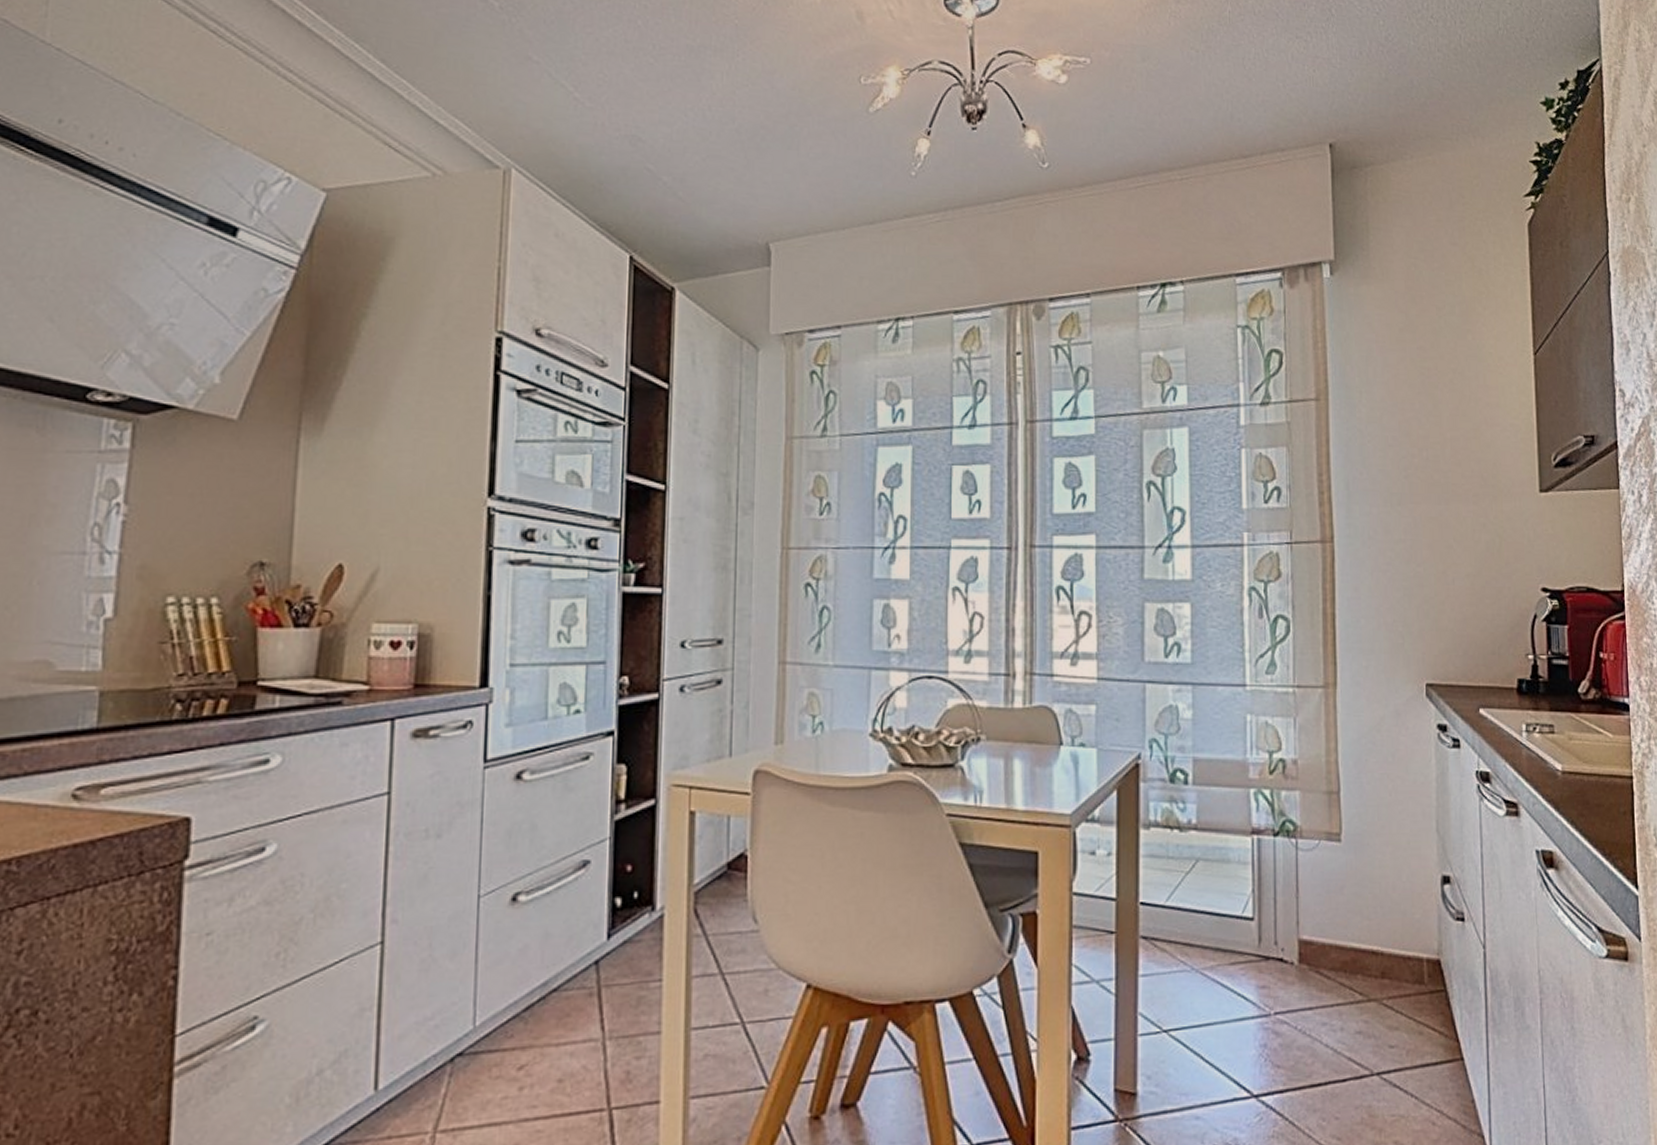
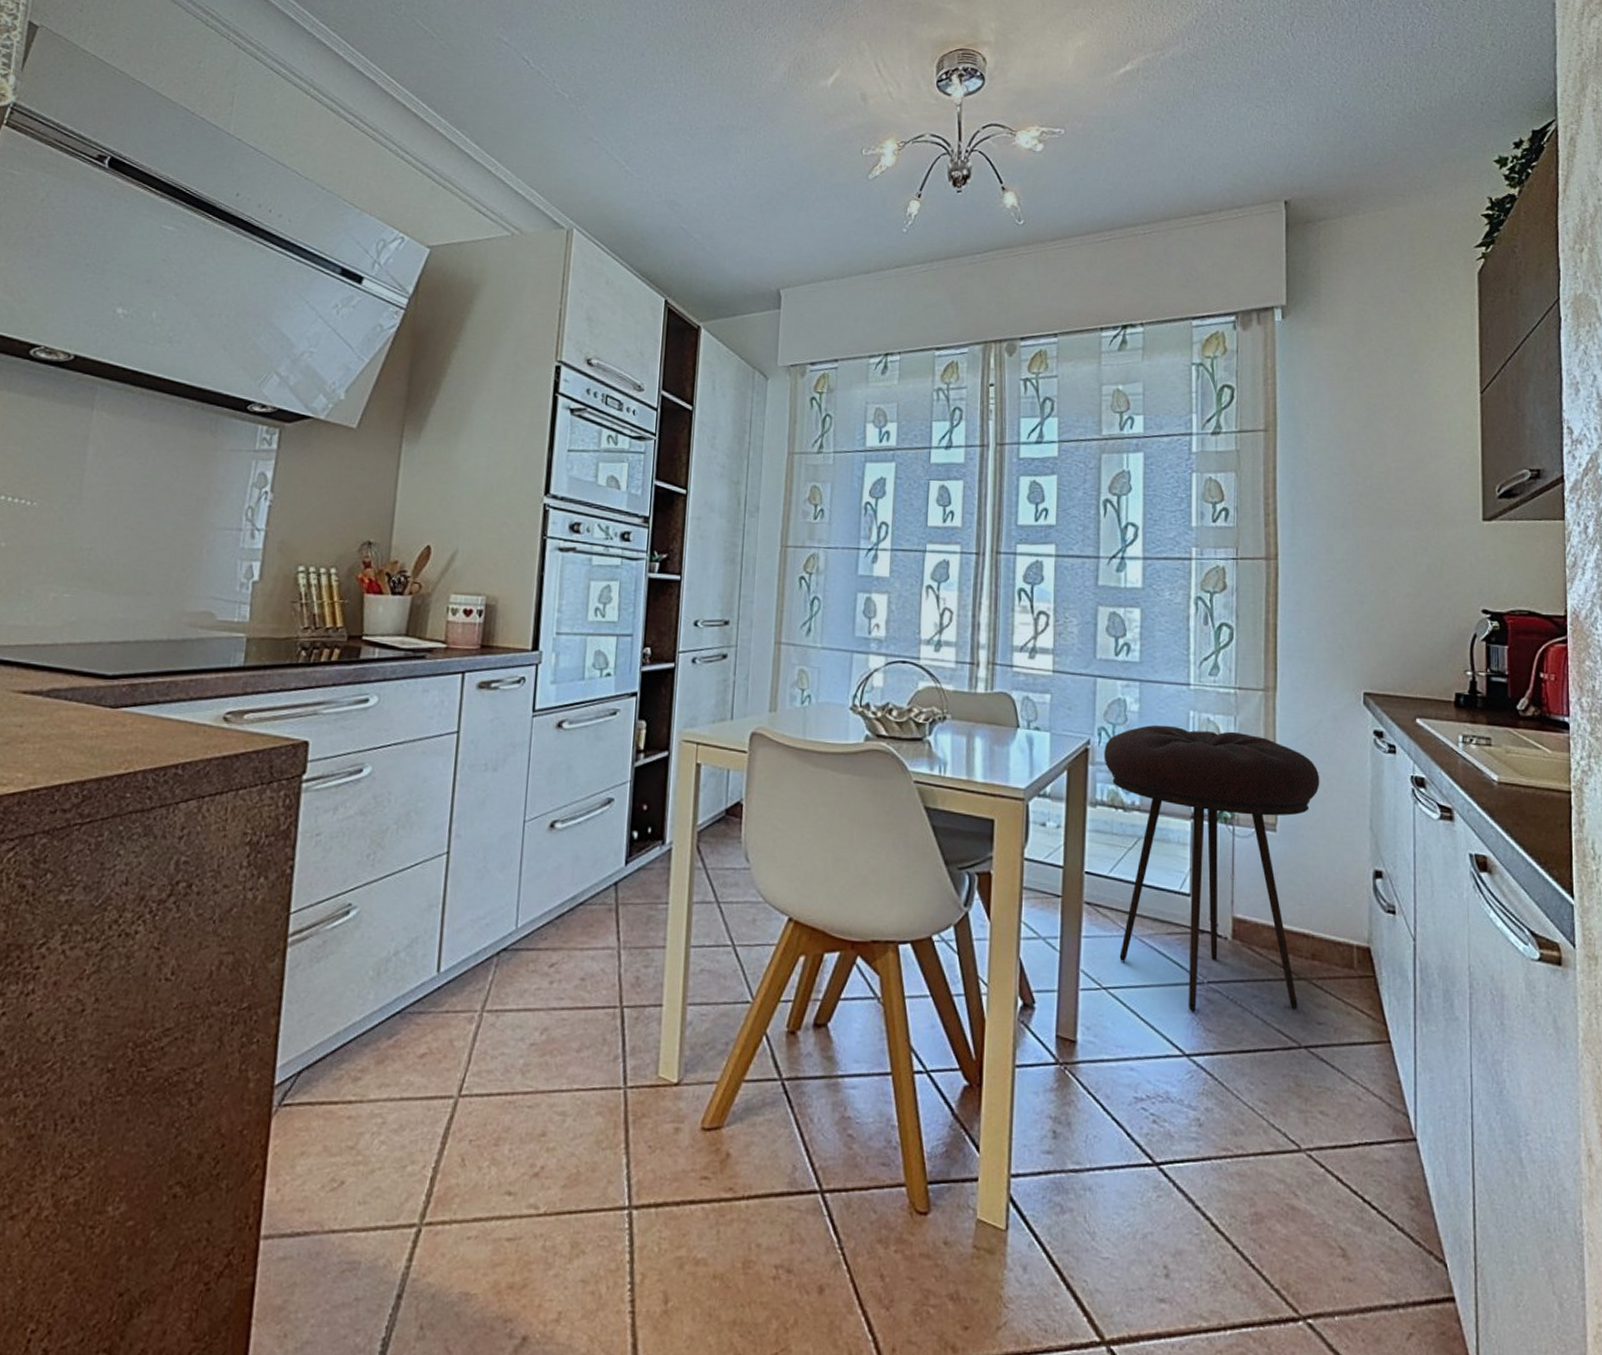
stool: none [1156,732,1385,1048] -> present [1104,724,1320,1012]

